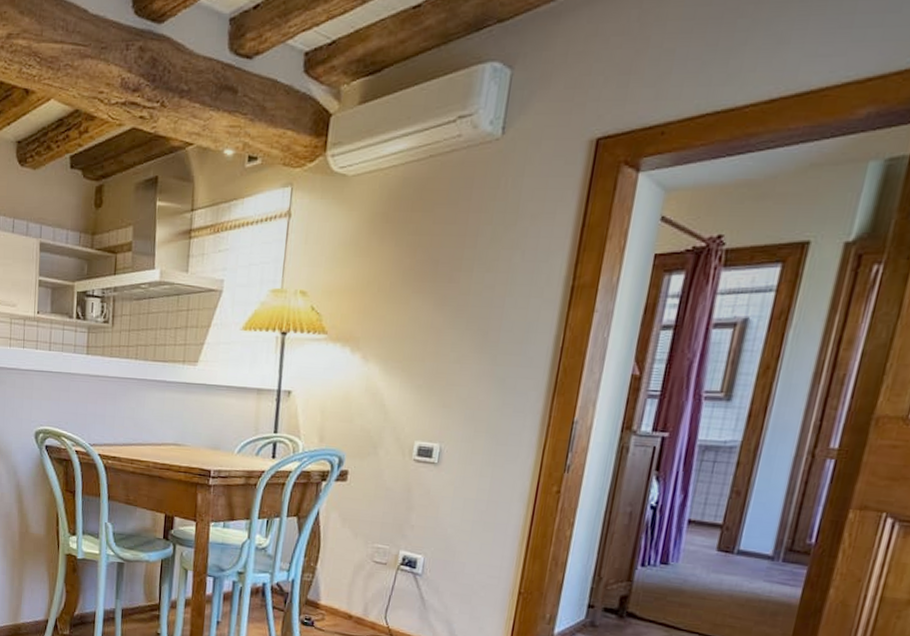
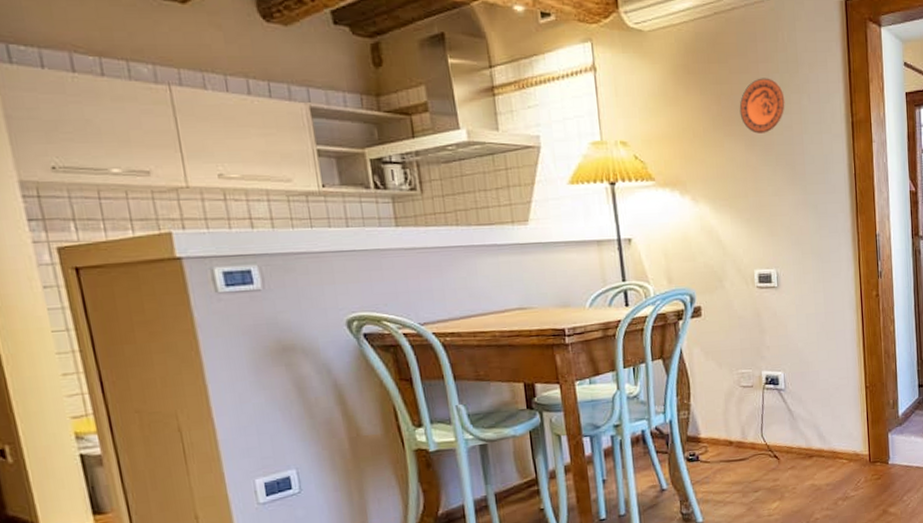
decorative plate: none [435,230,493,293] -> present [739,78,785,134]

